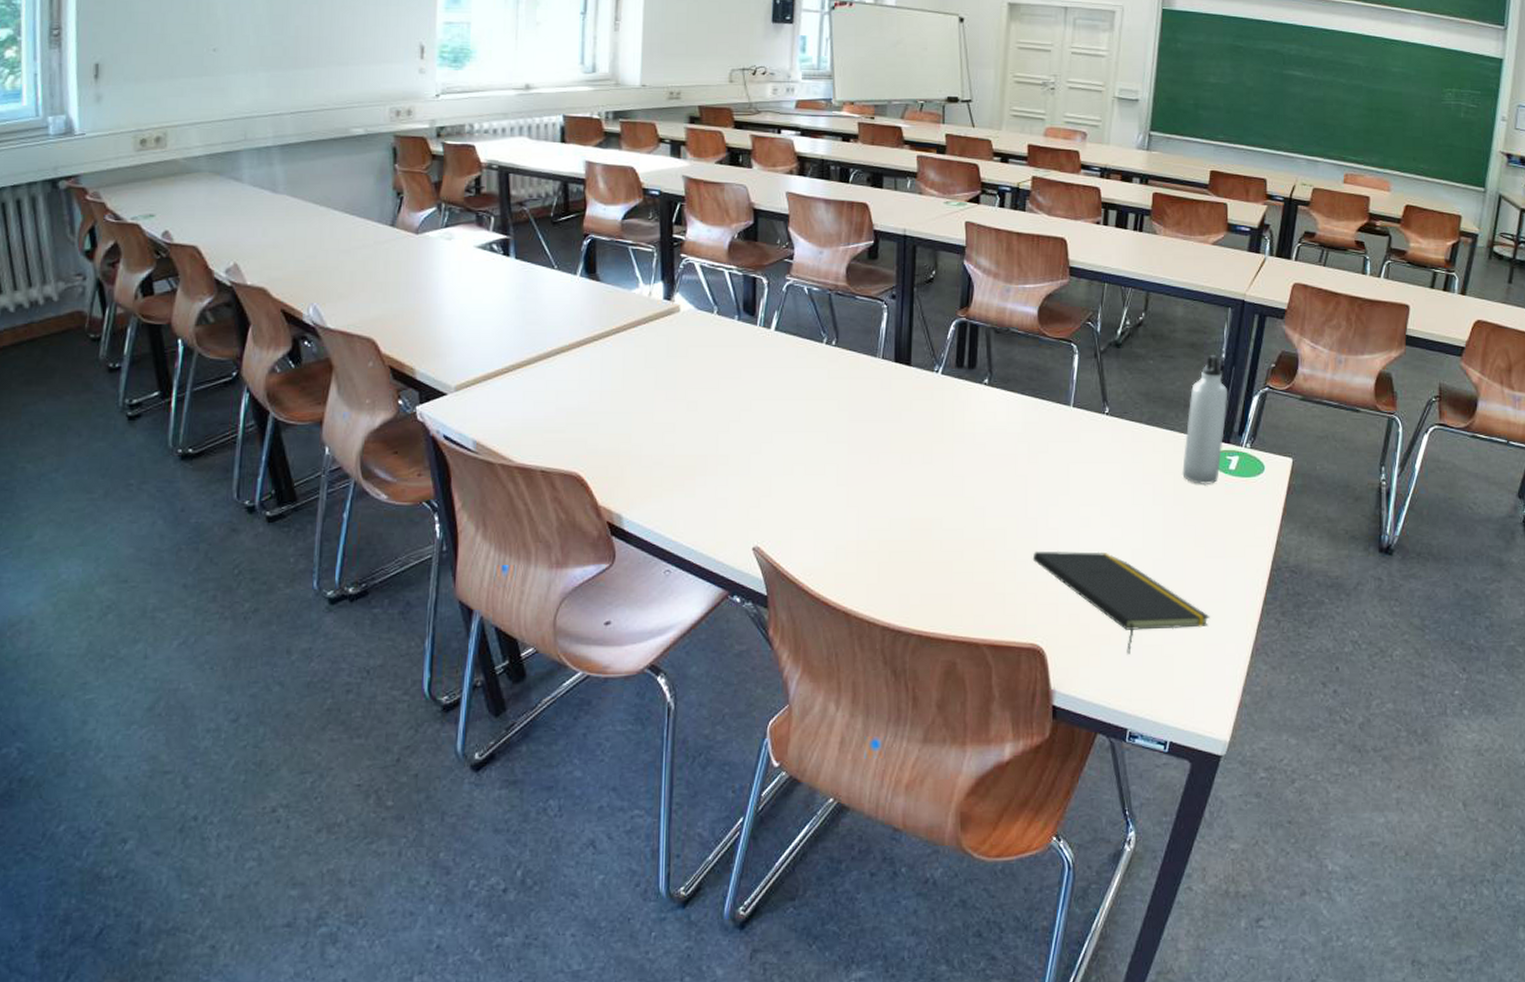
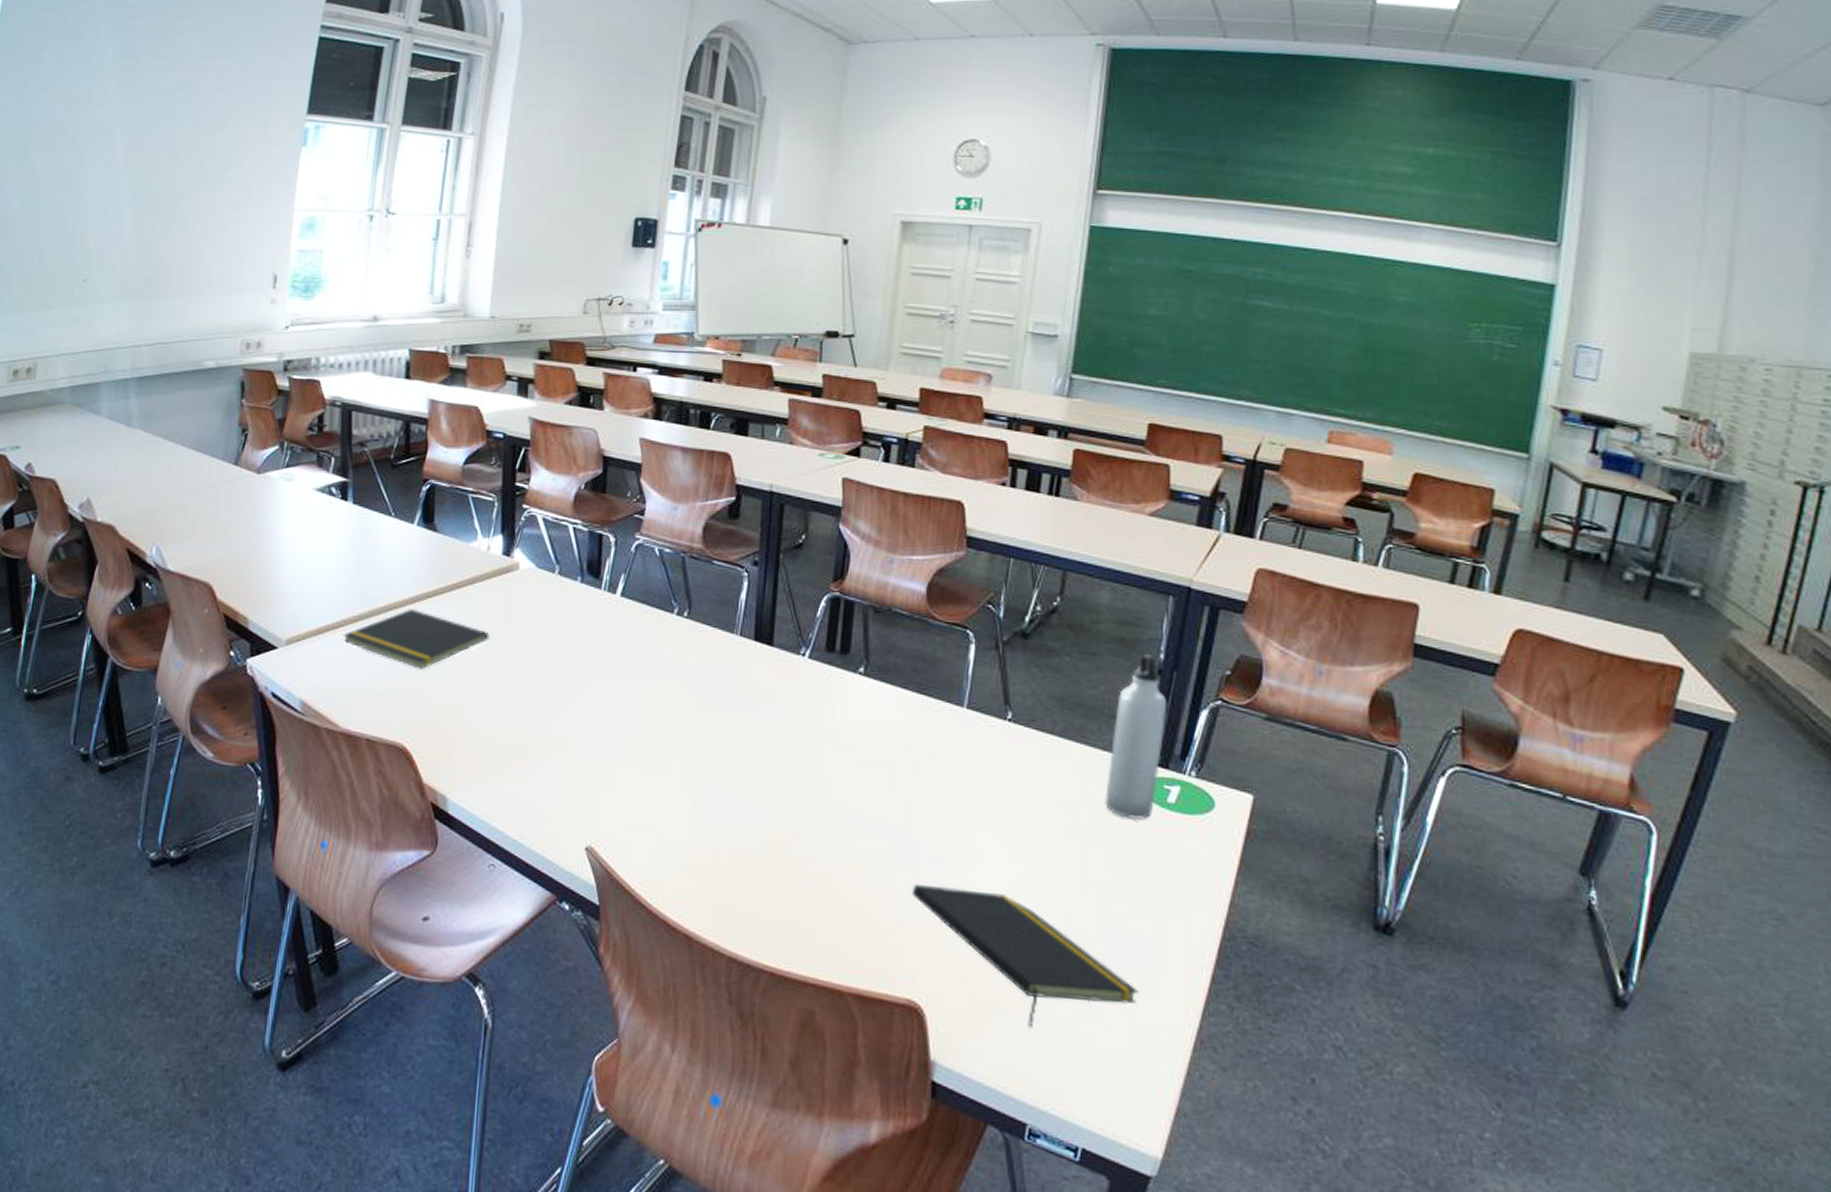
notepad: none [512,351,655,405] -> present [343,608,490,669]

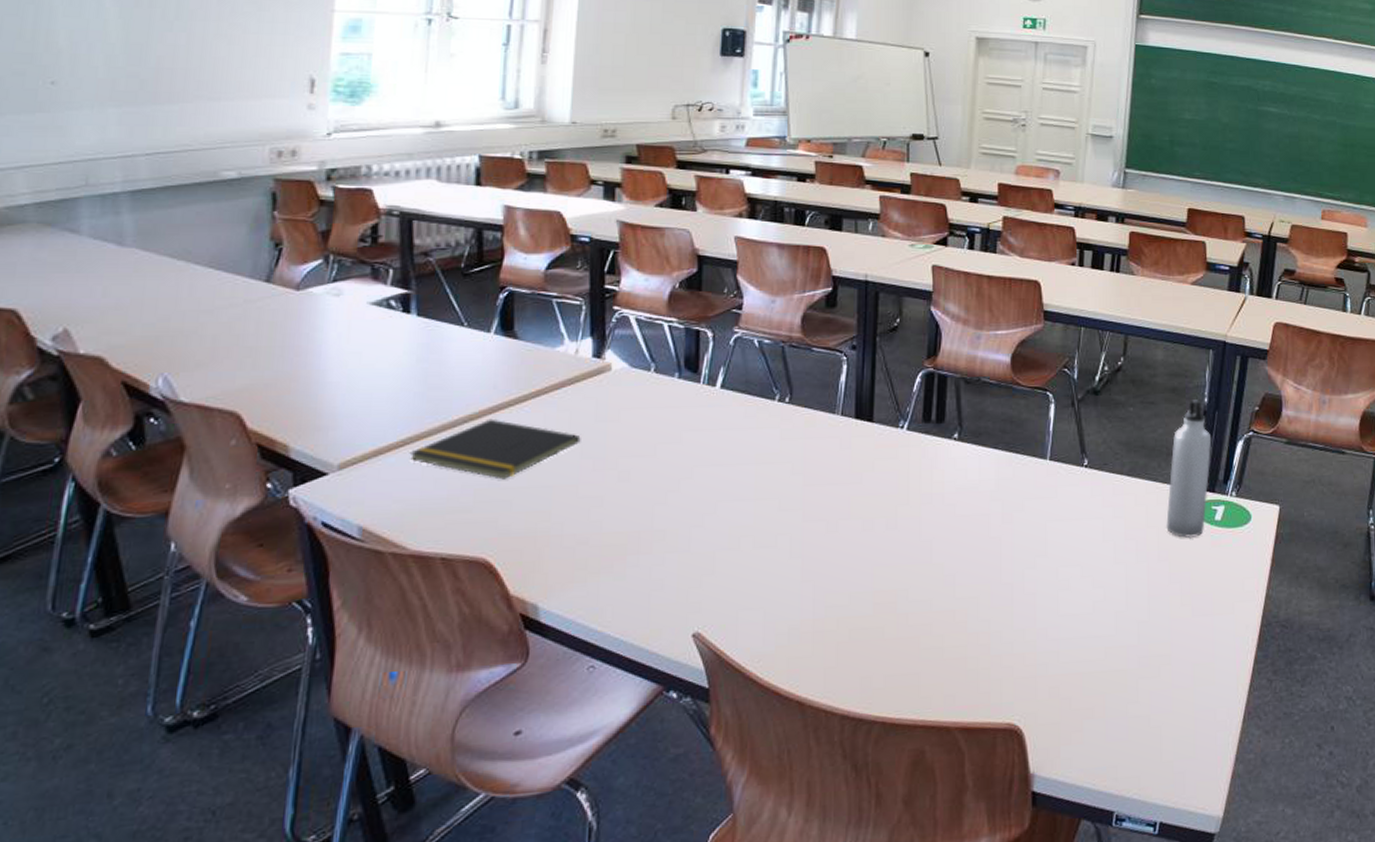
notepad: present [911,883,1138,1028] -> none [1008,616,1199,728]

